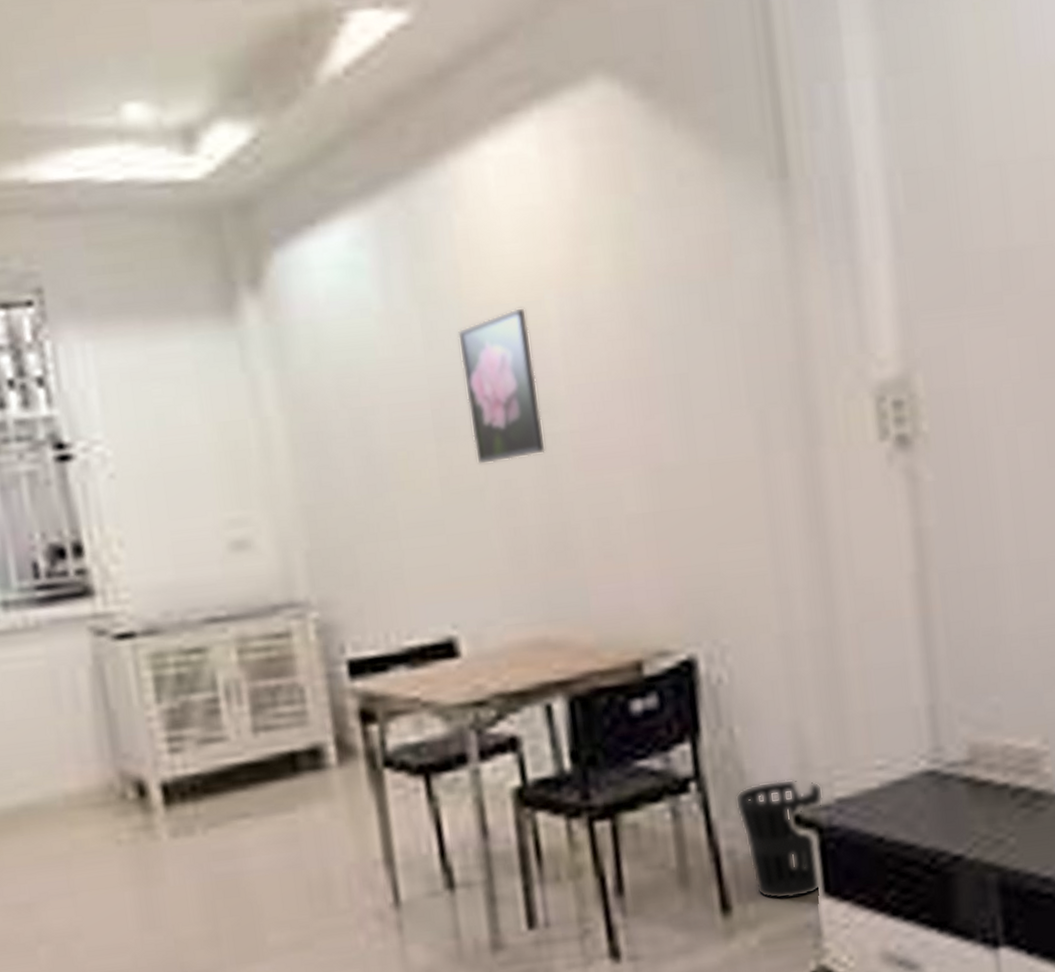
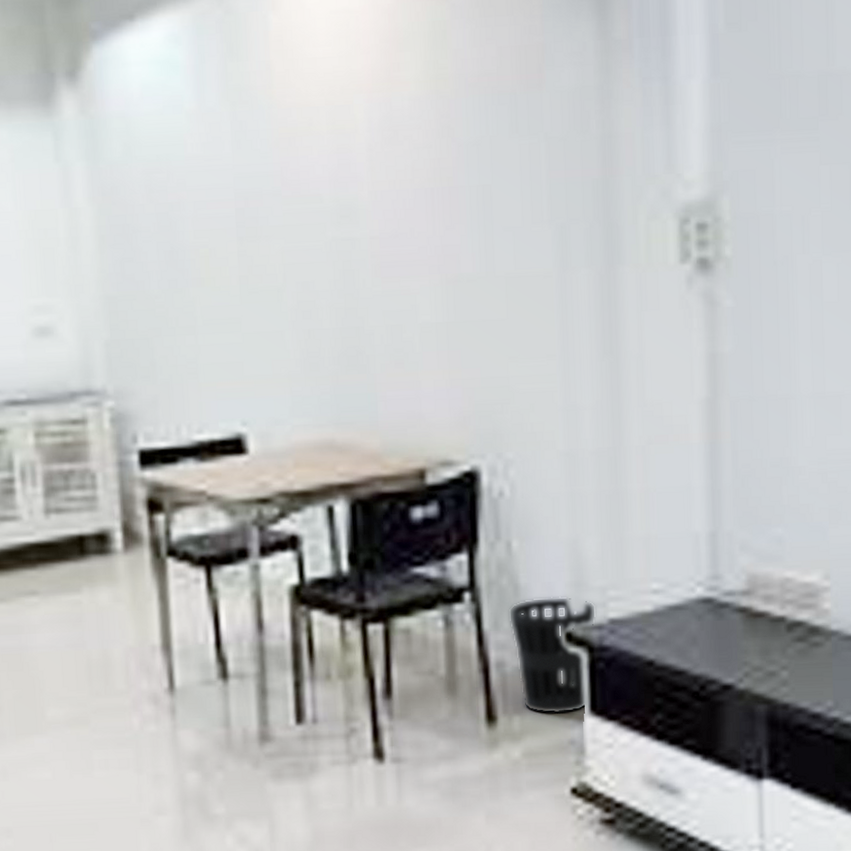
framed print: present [457,307,546,465] -> none [265,110,345,266]

